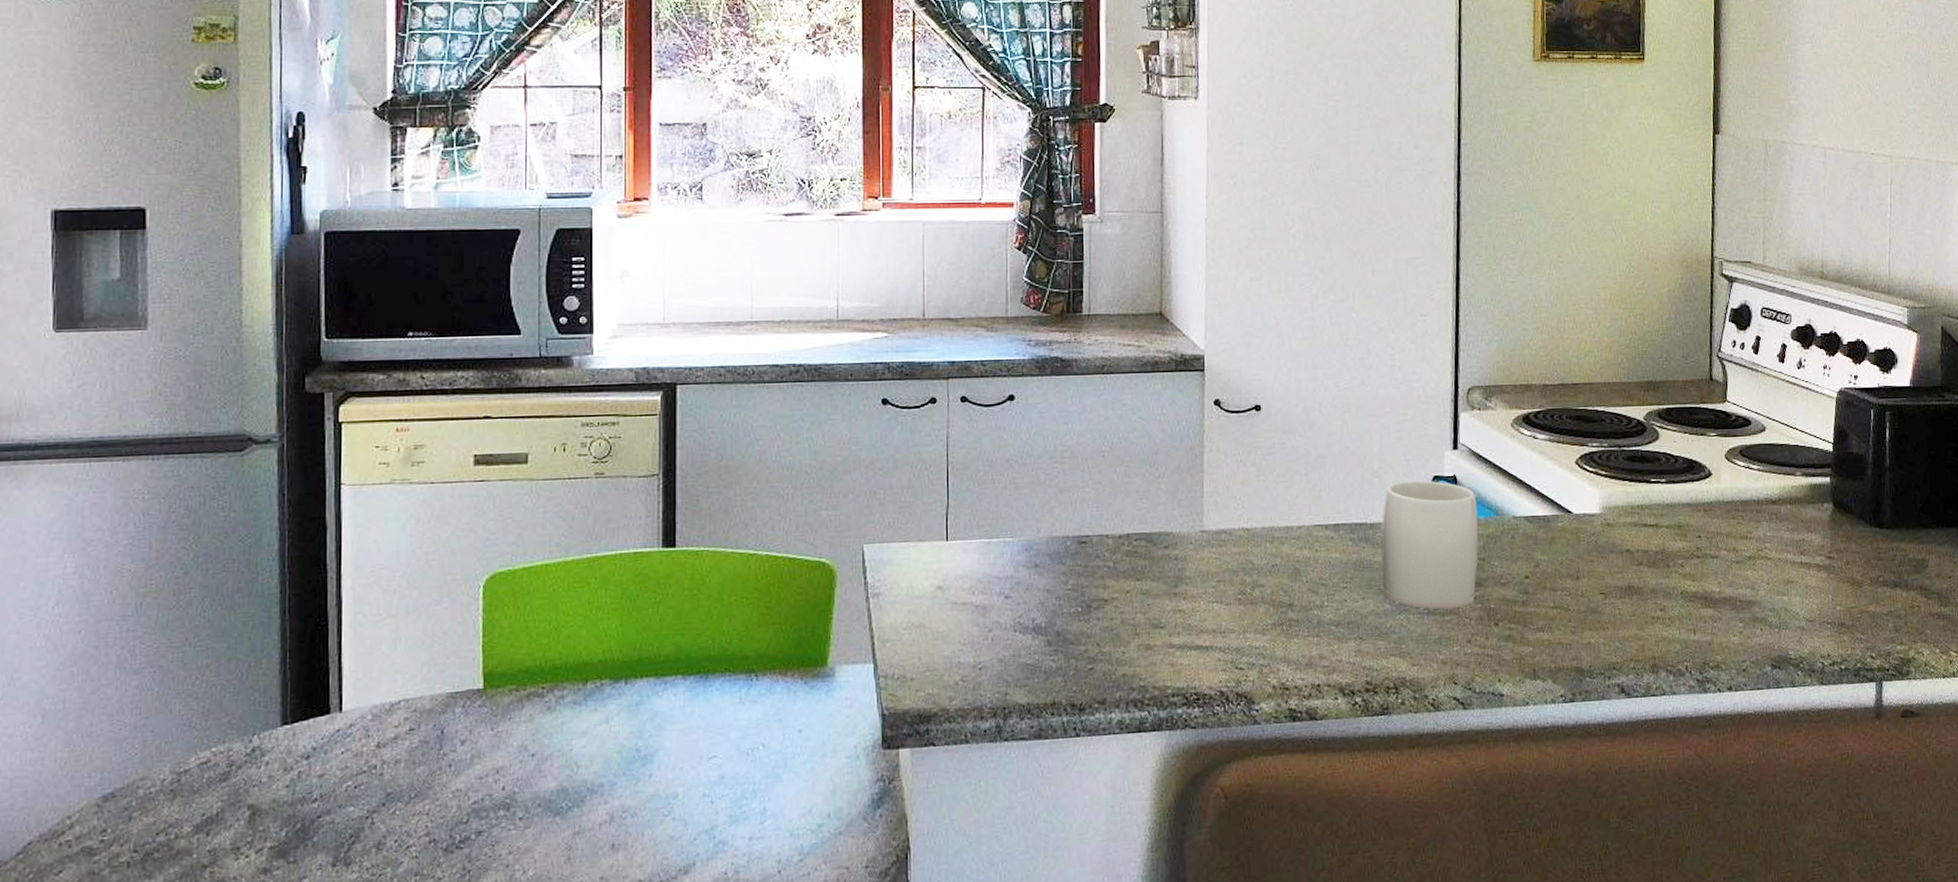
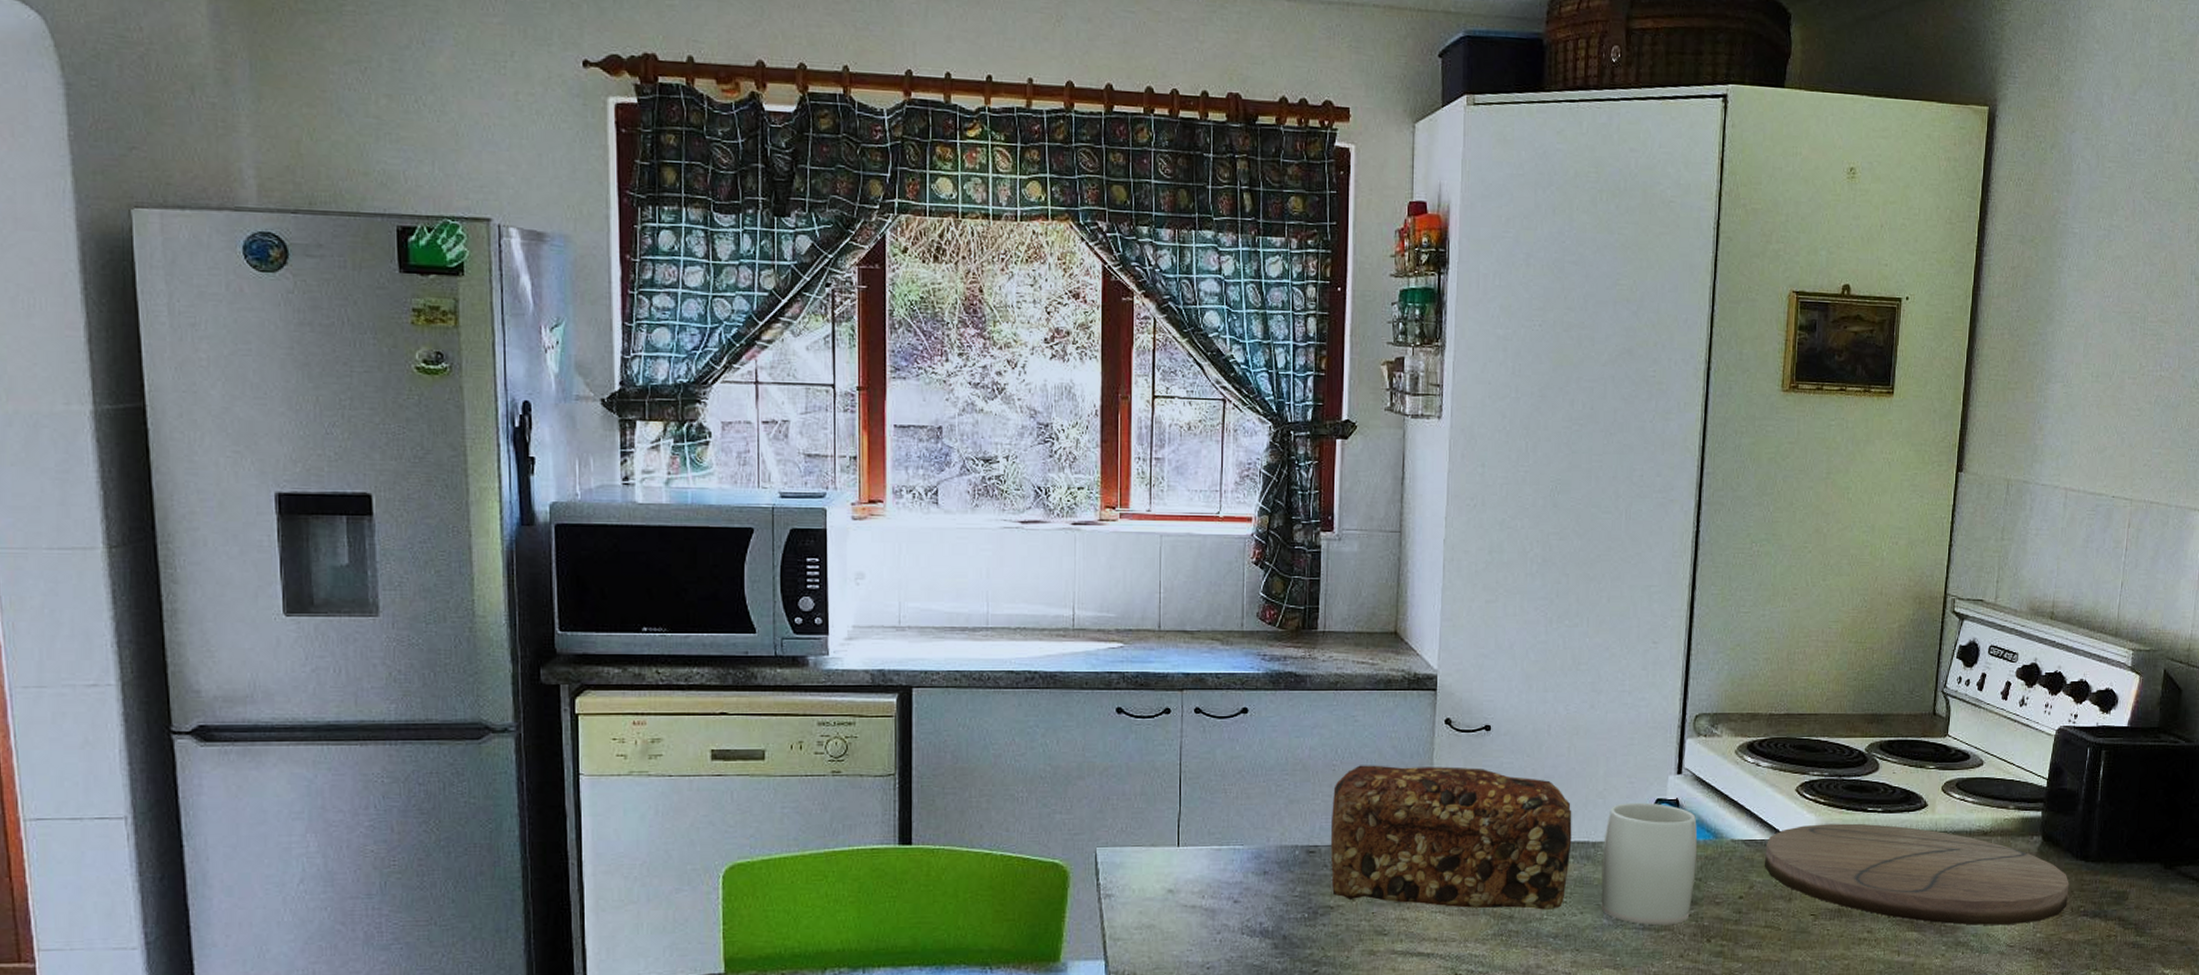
bread loaf: none [1102,449,1349,597] -> present [1330,765,1572,910]
cutting board: none [1548,495,1866,600] -> present [1765,823,2069,926]

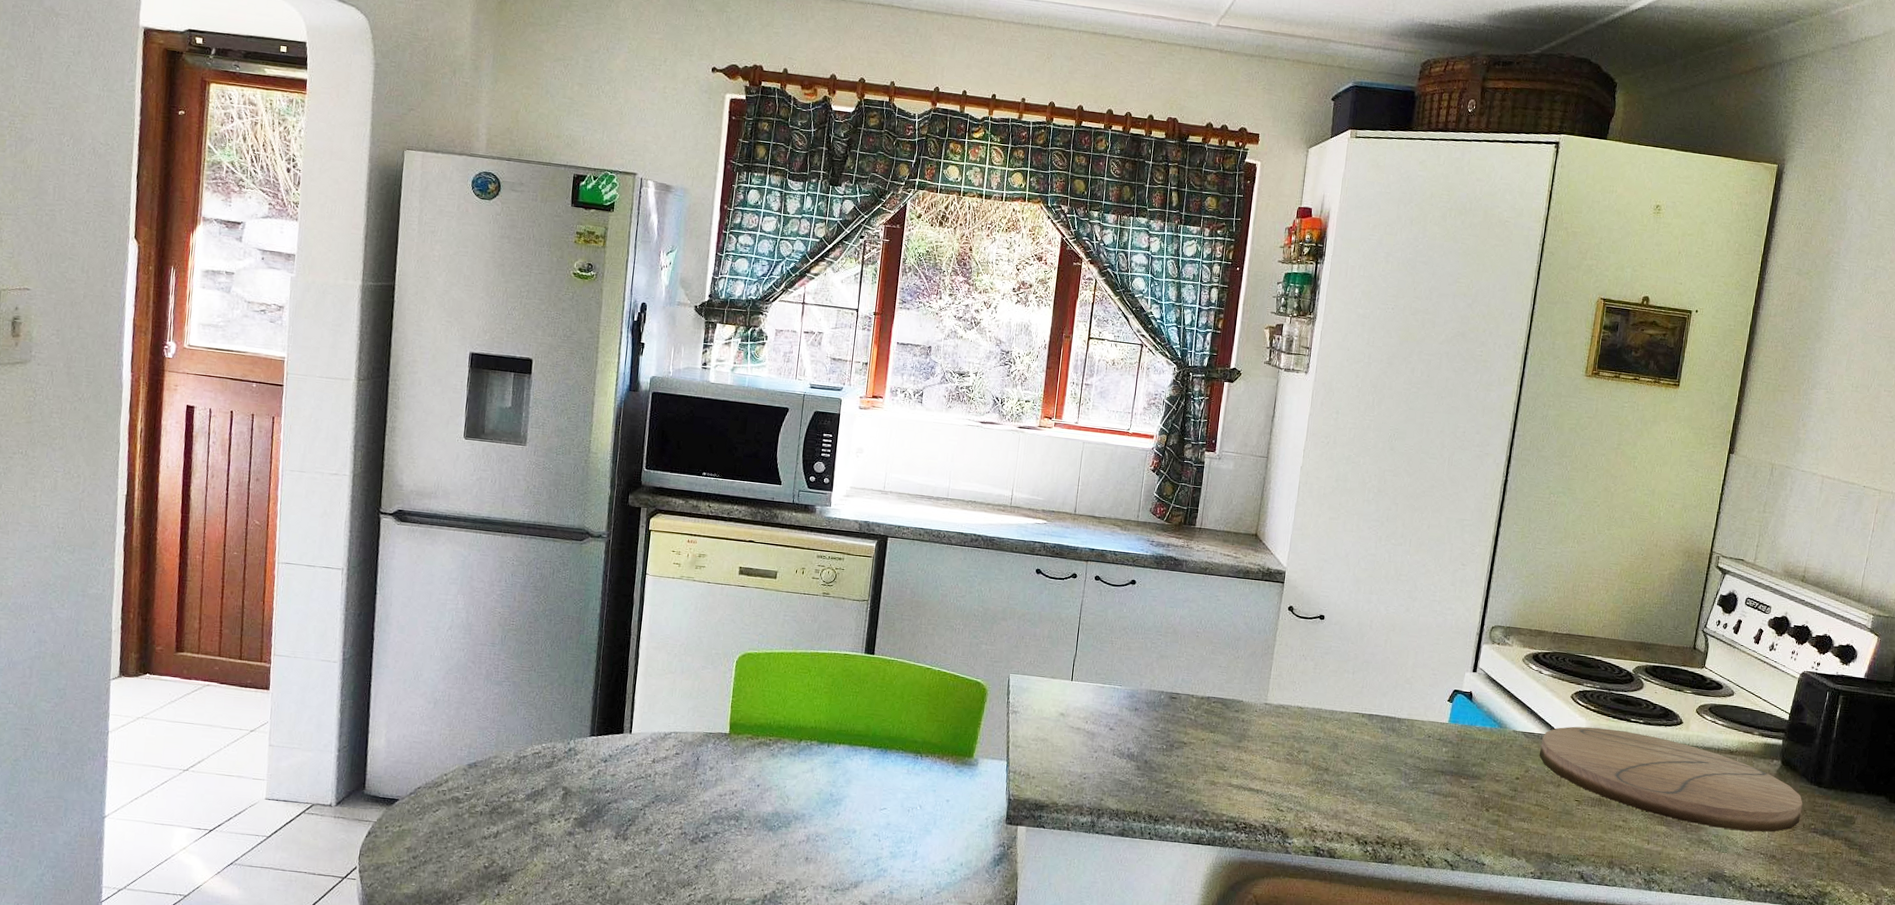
bread loaf: present [1330,765,1572,910] -> none [1186,634,1384,768]
mug: present [1601,802,1698,926] -> none [1400,690,1486,793]

